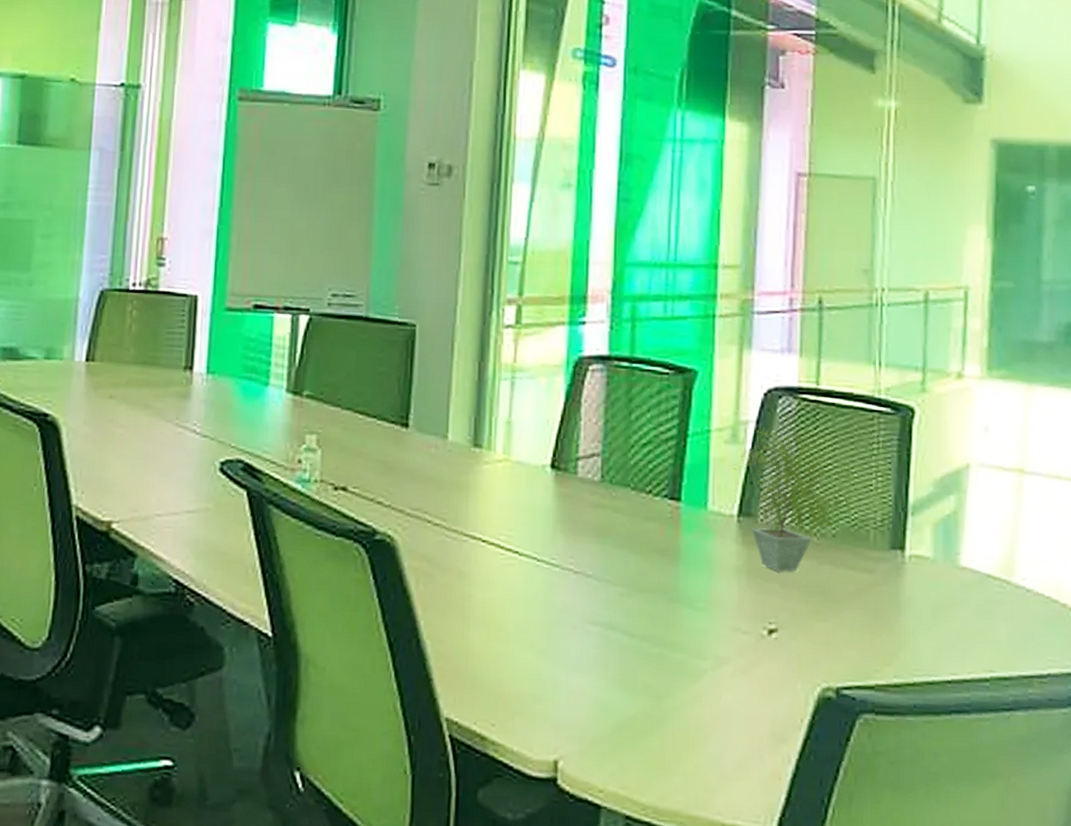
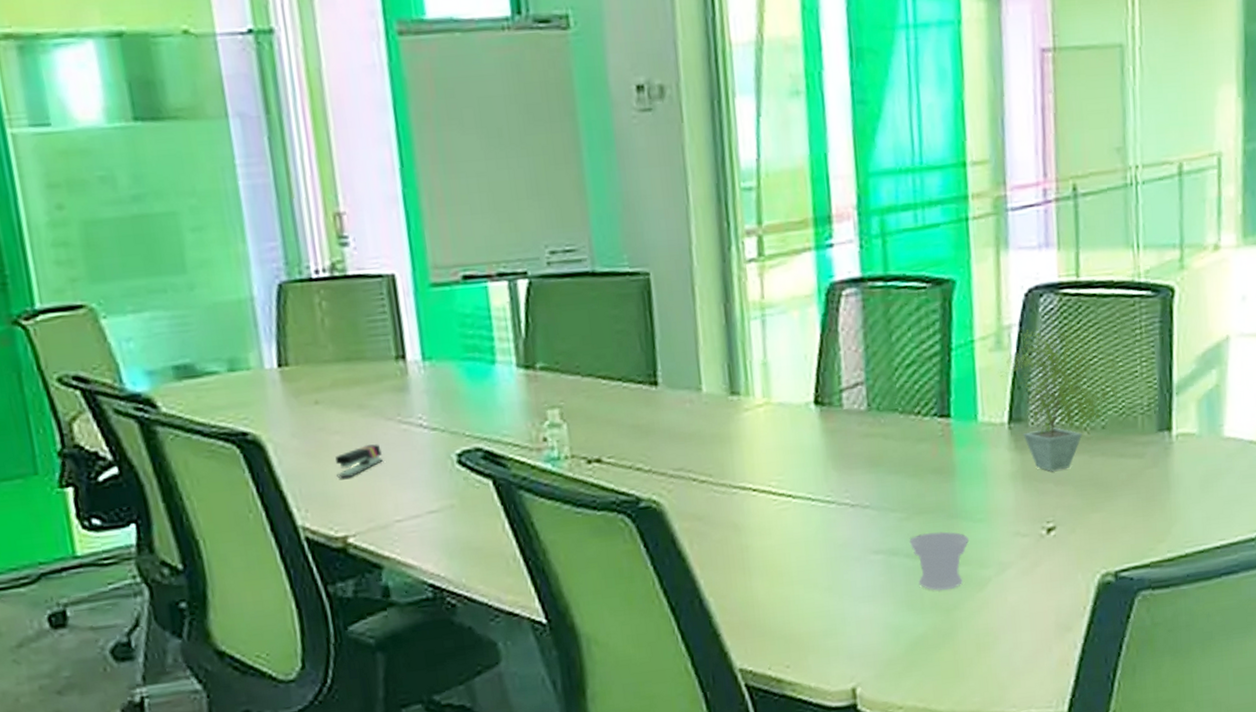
stapler: none [114,440,157,469] -> present [335,444,383,478]
cup: none [627,612,688,675] -> present [909,531,970,591]

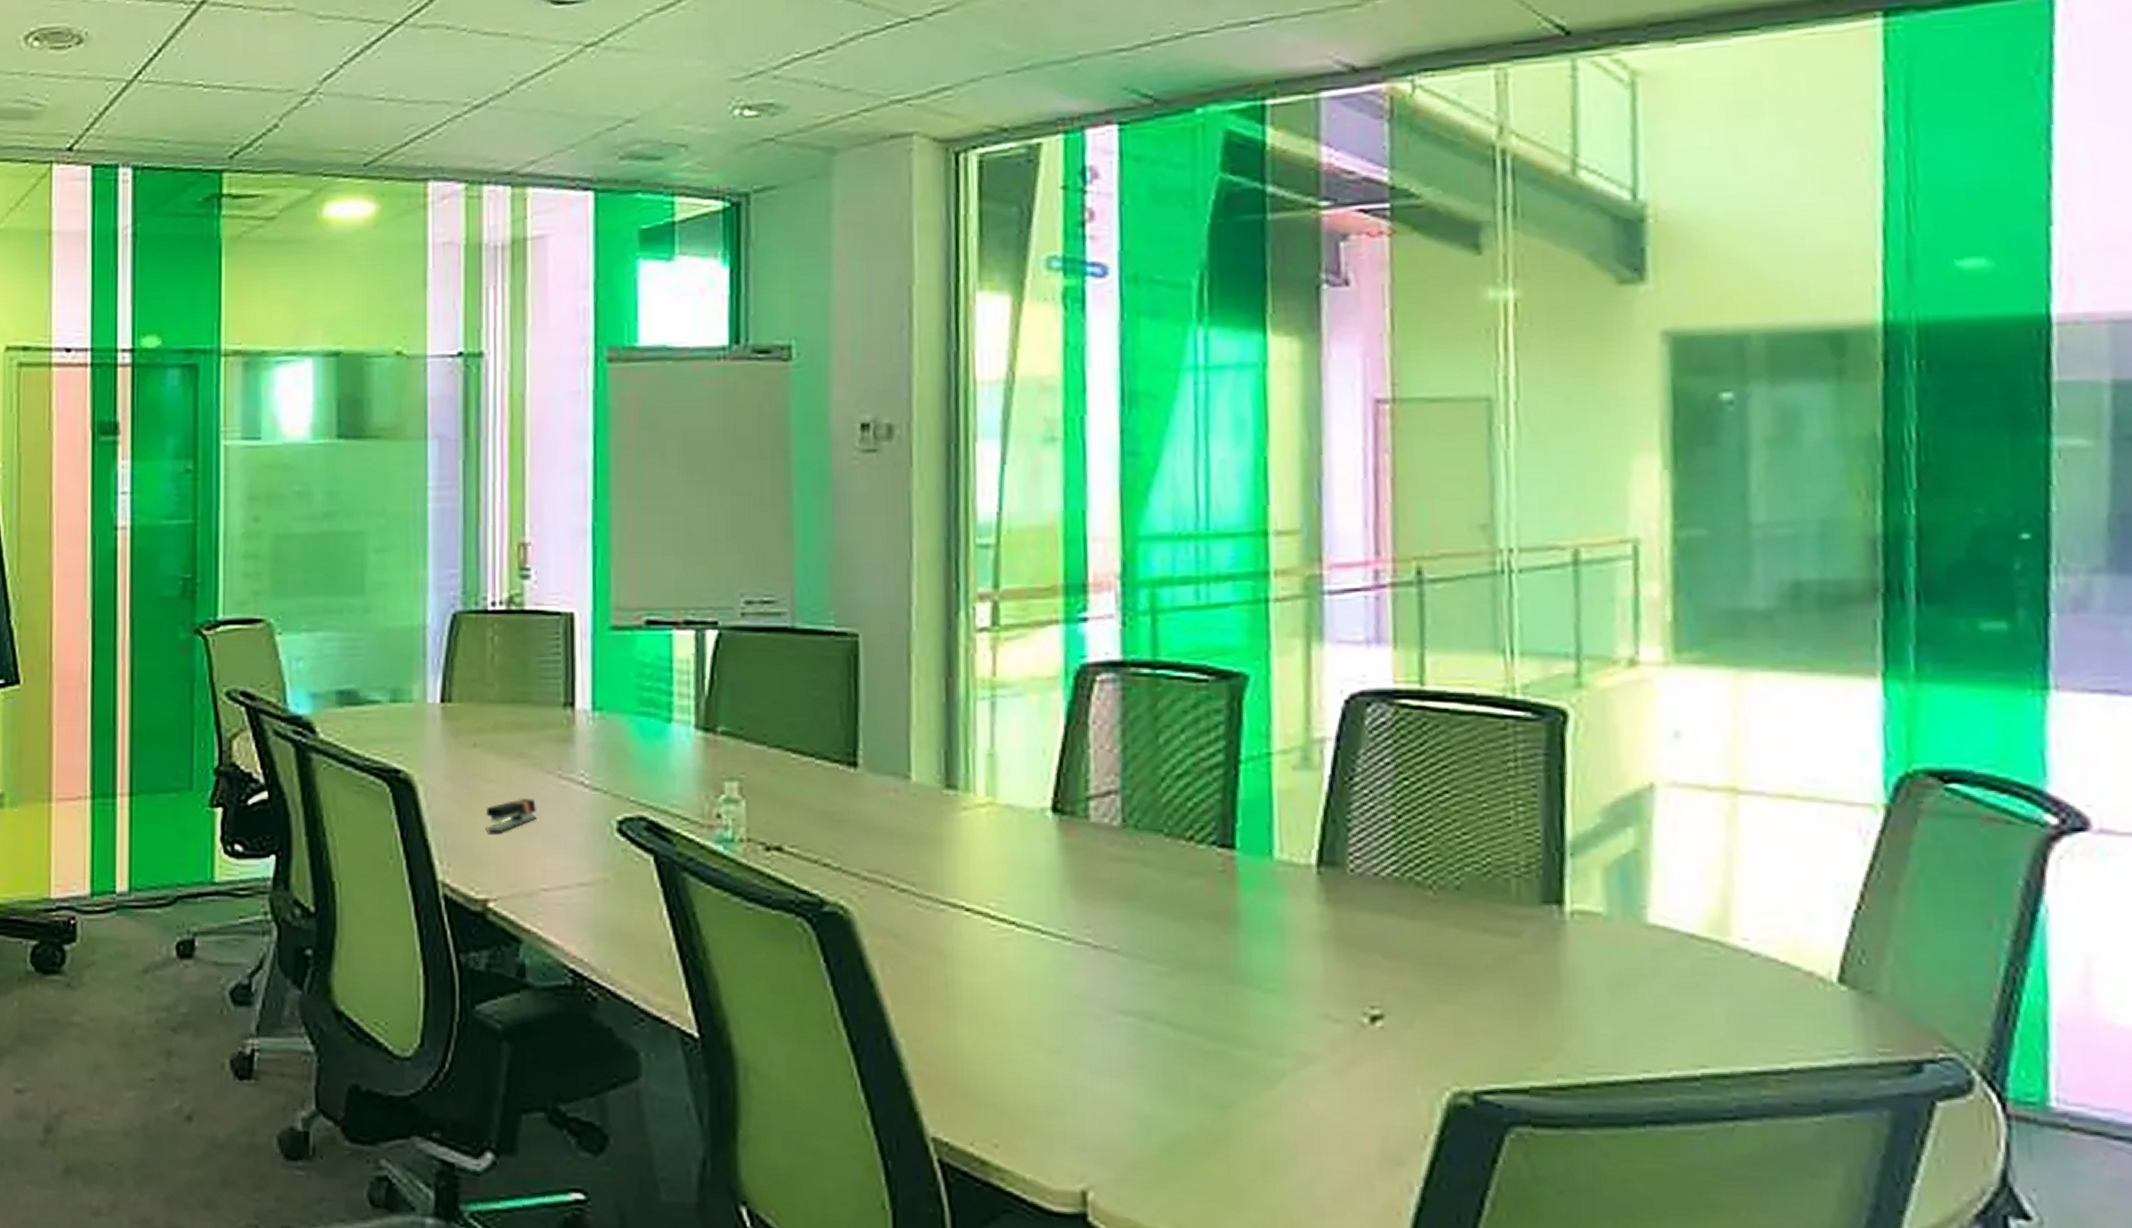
cup: present [909,531,970,591] -> none [1170,996,1256,1078]
potted plant: present [1000,311,1132,471] -> none [1307,726,1502,938]

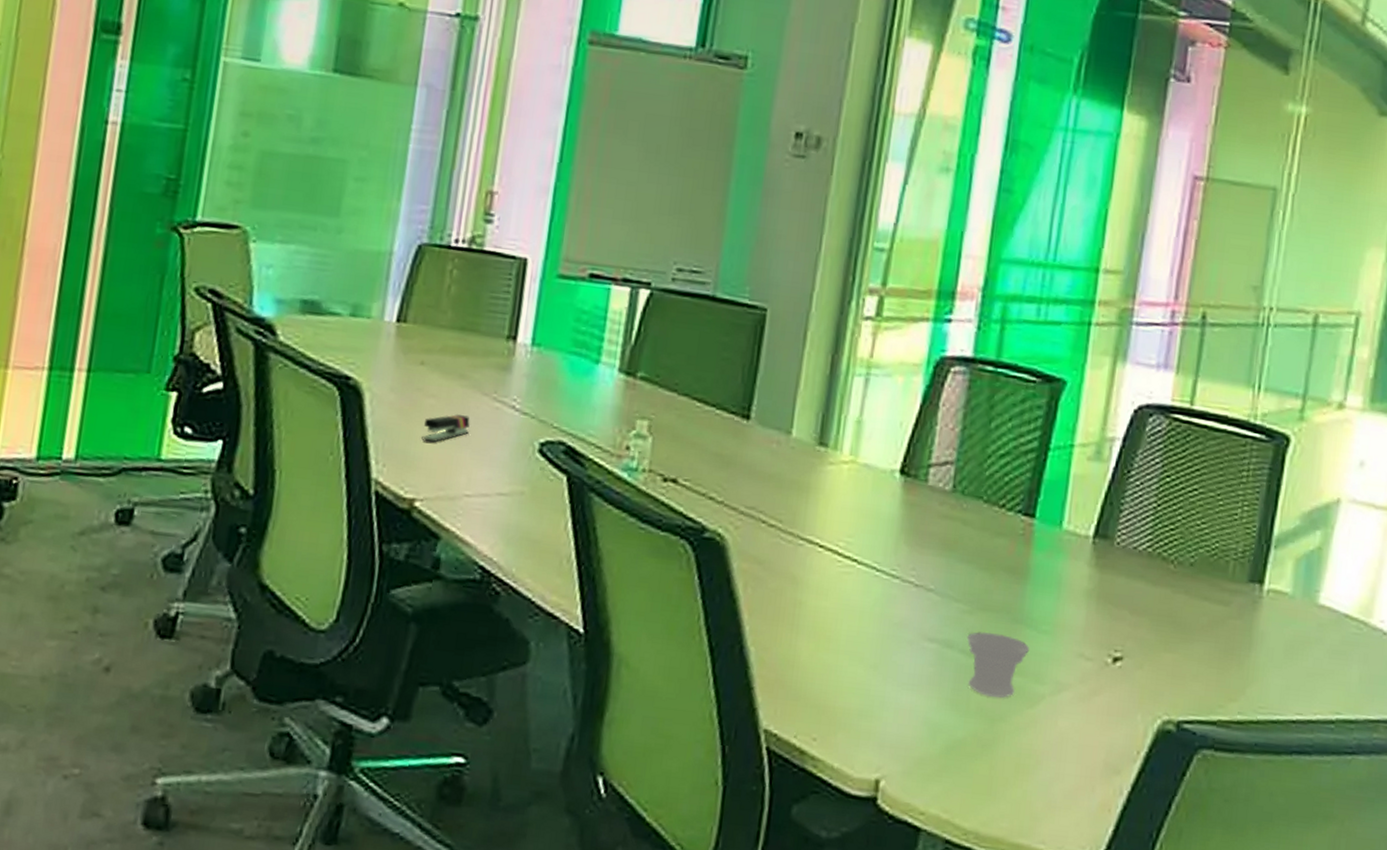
cup: none [1170,996,1256,1078] -> present [967,631,1030,698]

